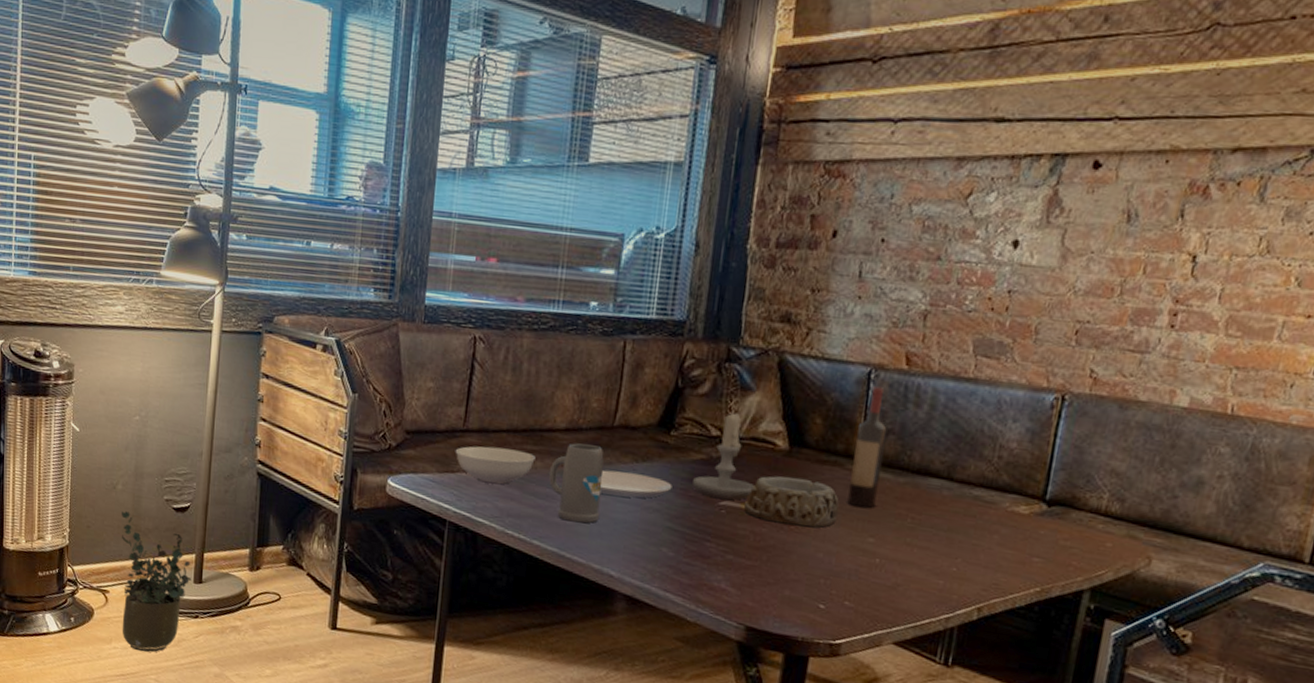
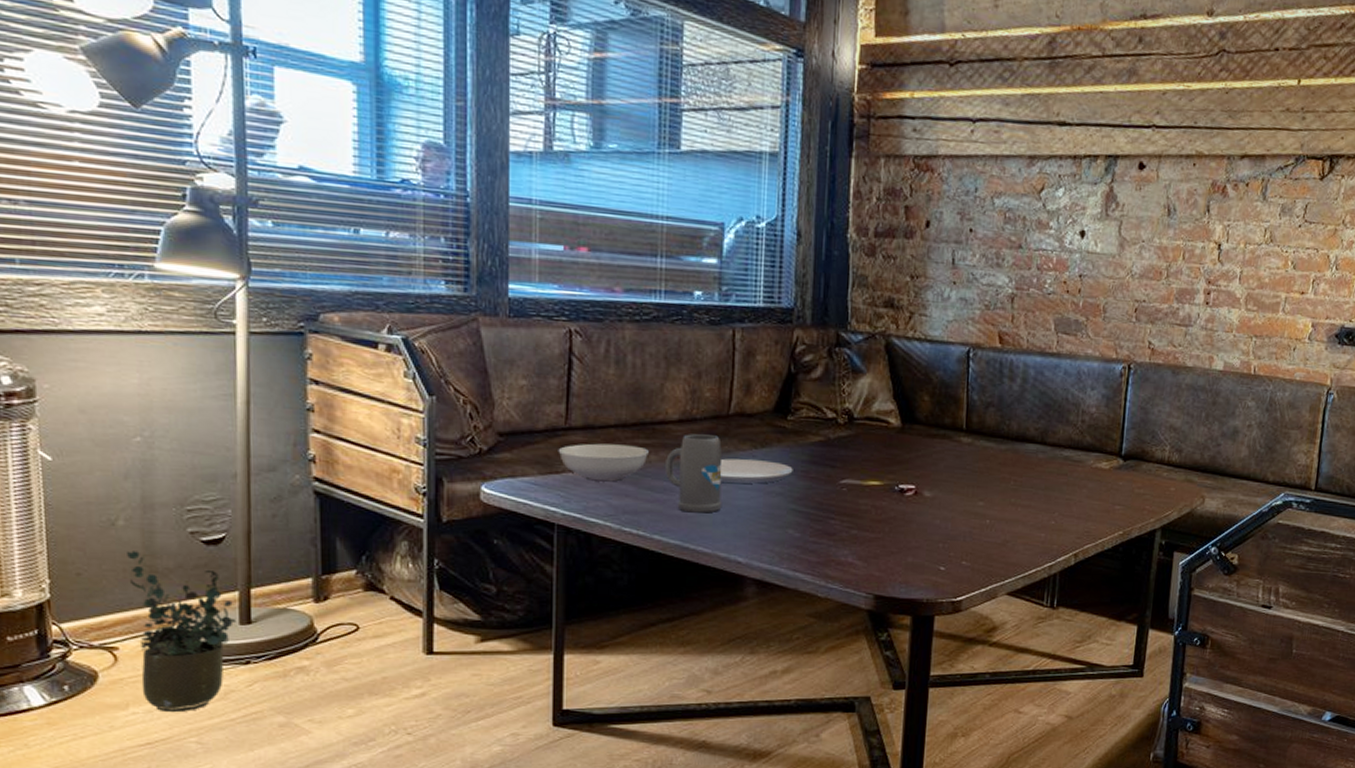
candle: present [692,409,754,500] -> none [813,392,872,478]
ashtray: present [743,476,839,528] -> none [863,452,950,497]
wine bottle: present [847,386,887,510] -> none [957,364,987,477]

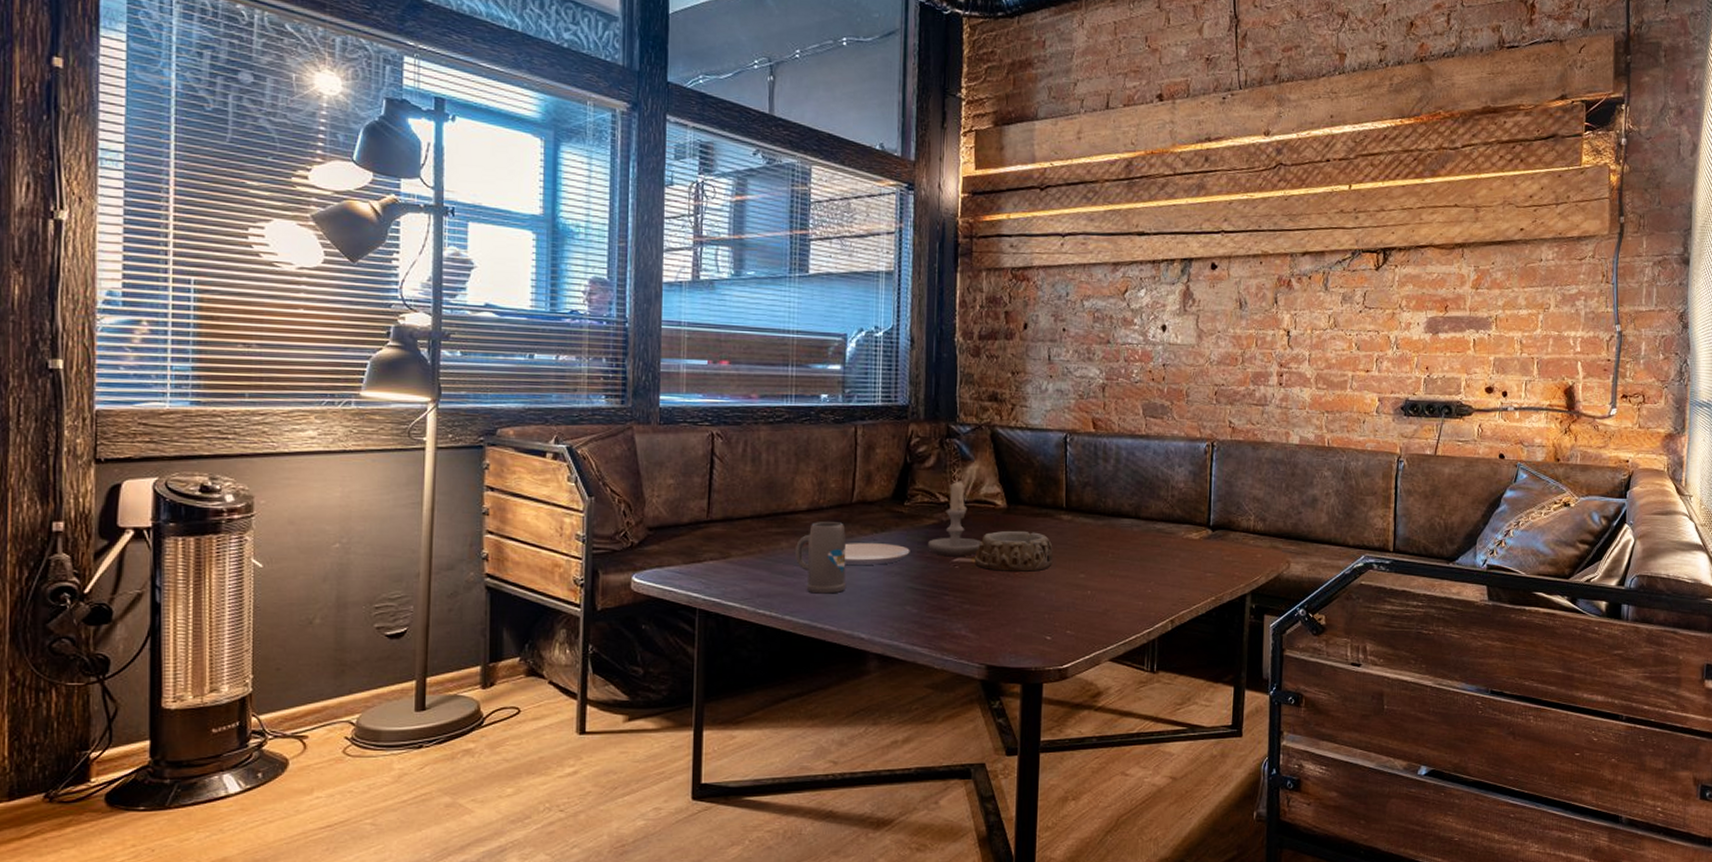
potted plant: present [127,551,237,713] -> none [321,646,413,796]
bowl: present [558,443,649,482] -> none [700,533,781,568]
candle: none [813,392,872,478] -> present [928,478,981,557]
ashtray: none [863,452,950,497] -> present [974,530,1053,572]

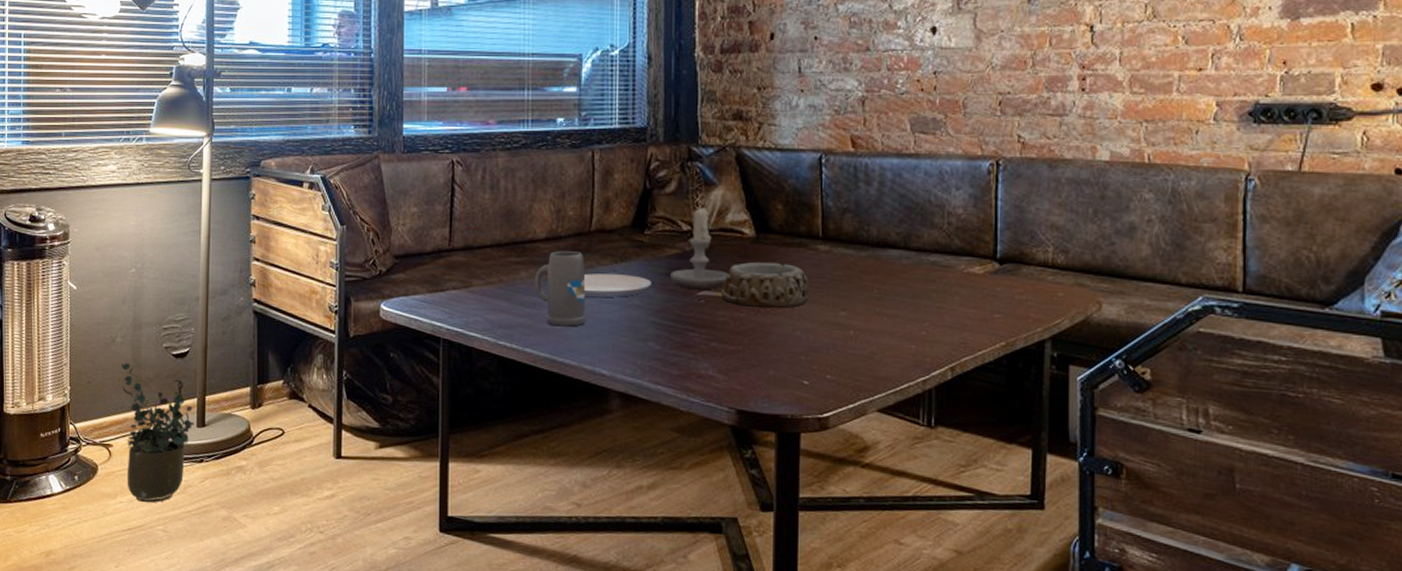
potted plant: none [321,646,413,796] -> present [122,363,195,503]

